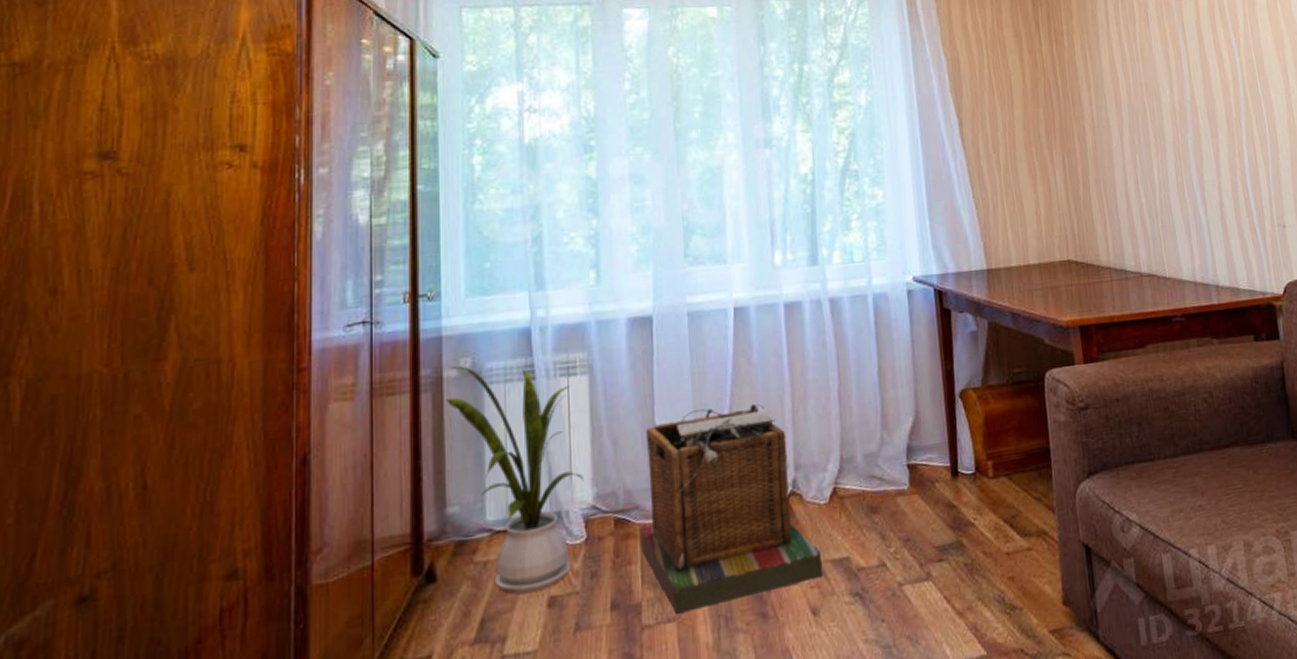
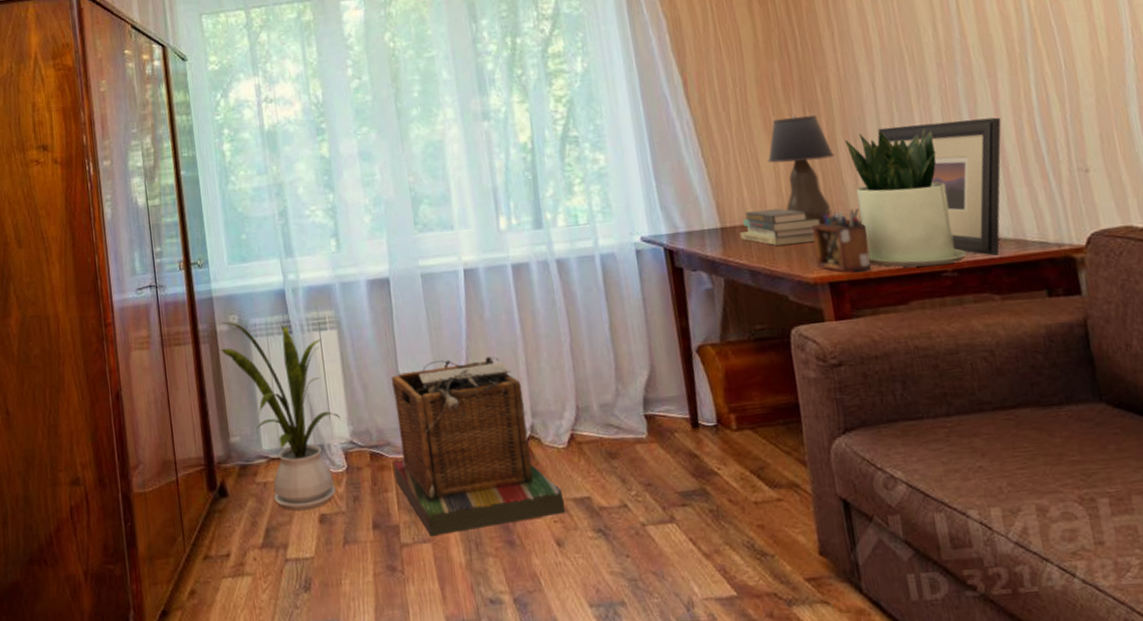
books: none [1003,252,1074,288] -> present [739,208,821,246]
table lamp: none [1031,160,1088,269] -> present [768,114,835,225]
desk organizer: none [1067,253,1116,317] -> present [812,208,872,273]
planter: none [1096,181,1193,312] -> present [844,128,967,268]
picture frame: none [1123,174,1221,302] -> present [877,117,1001,256]

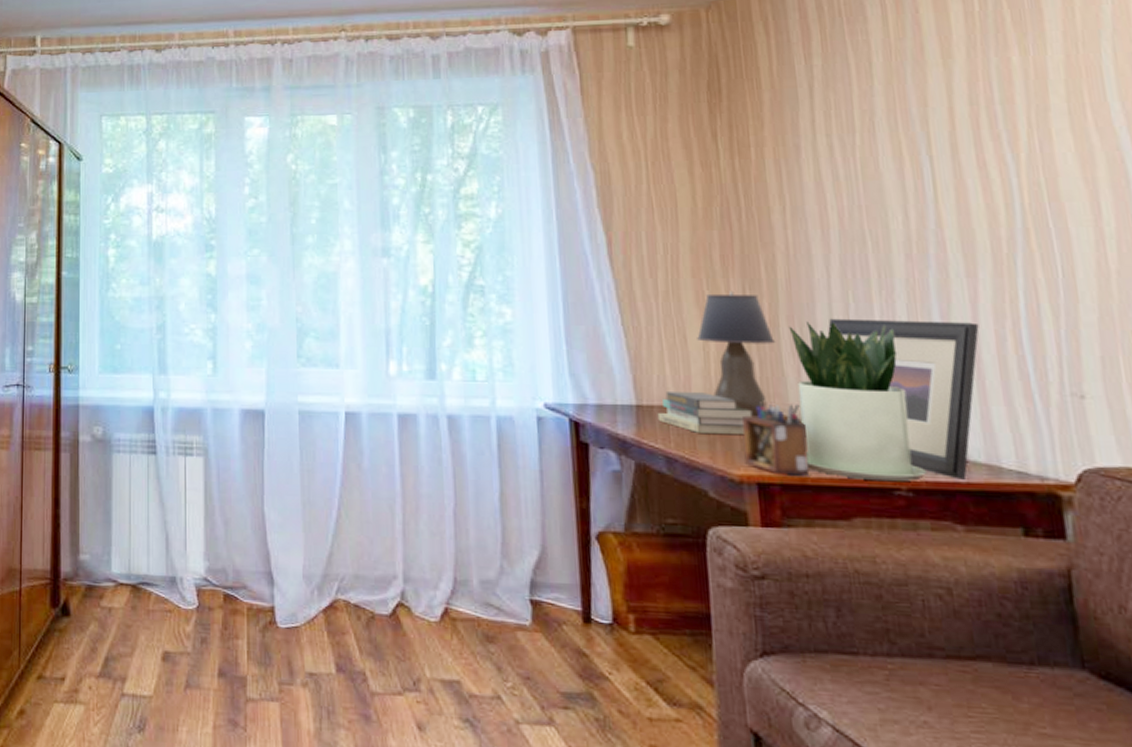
house plant: present [220,321,341,511] -> none [80,432,197,645]
clothes hamper: present [391,356,565,536] -> none [247,506,430,696]

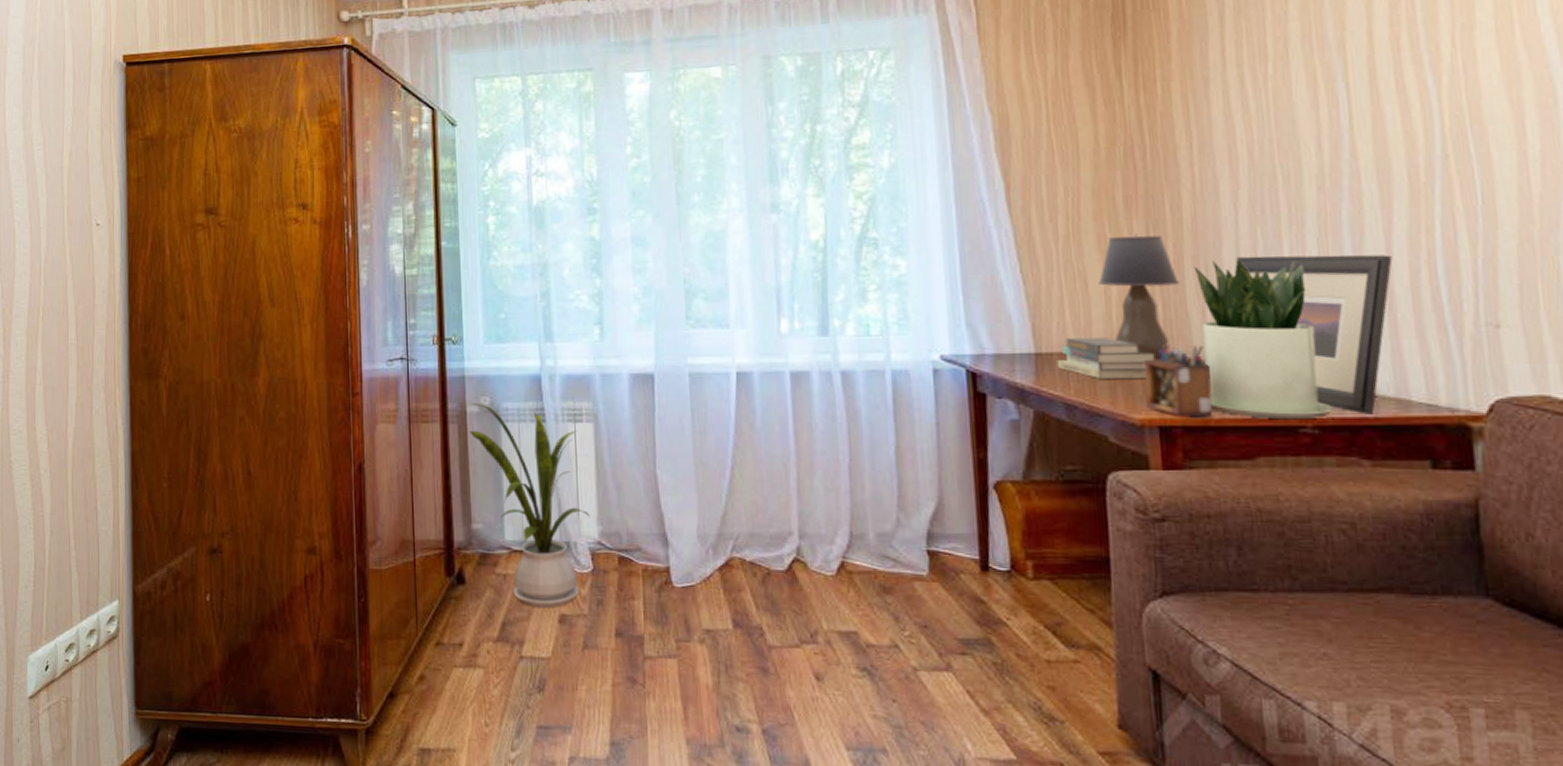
house plant: none [80,432,197,645] -> present [468,402,590,609]

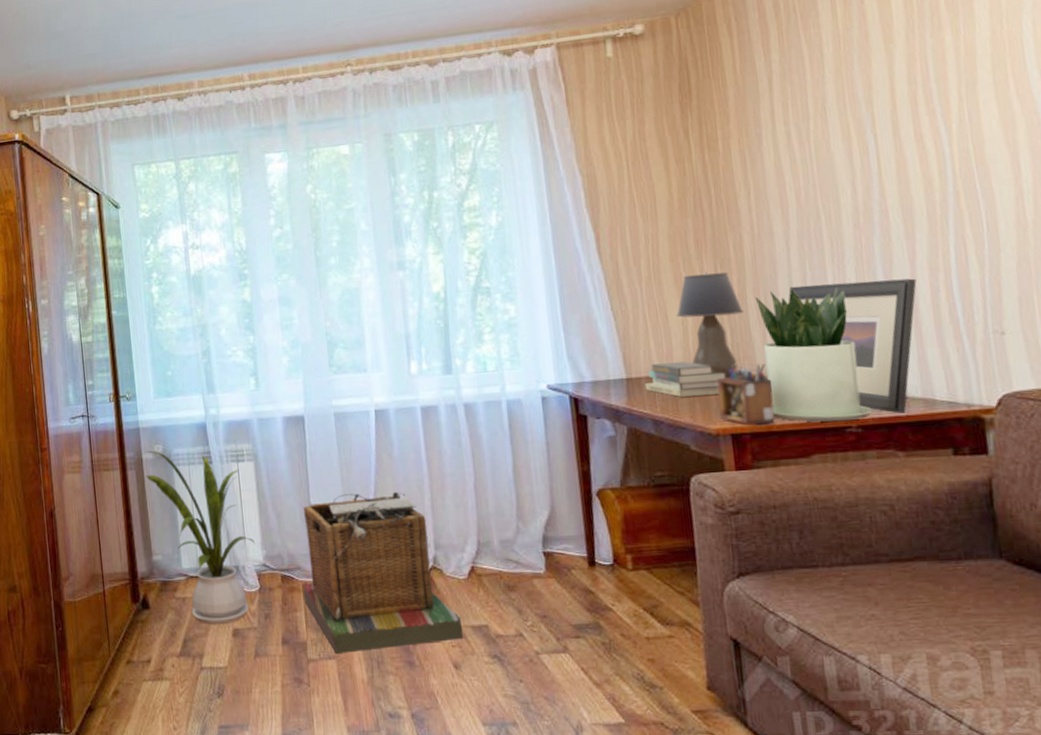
clothes hamper: none [643,467,827,652] -> present [303,491,463,653]

